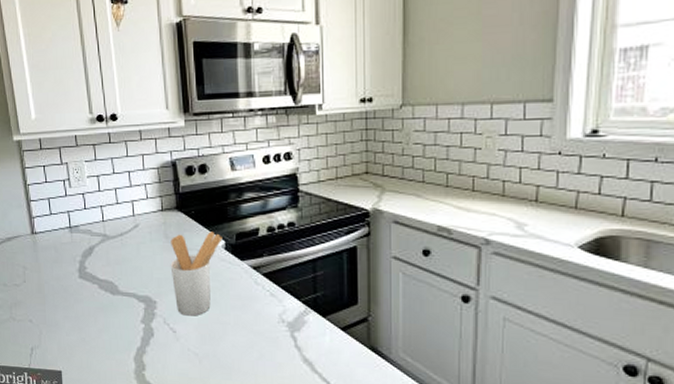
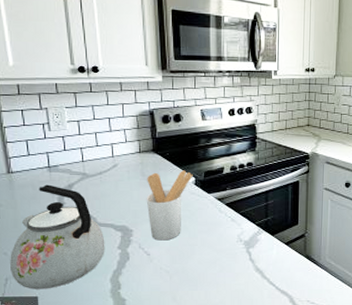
kettle: none [35,247,128,364] -> present [10,184,105,289]

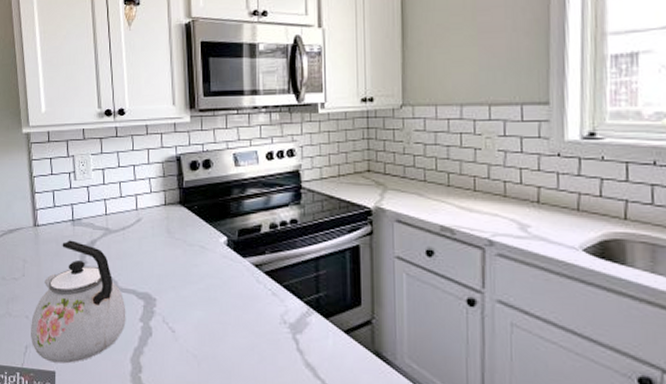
utensil holder: present [146,170,193,241] -> none [171,227,225,315]

